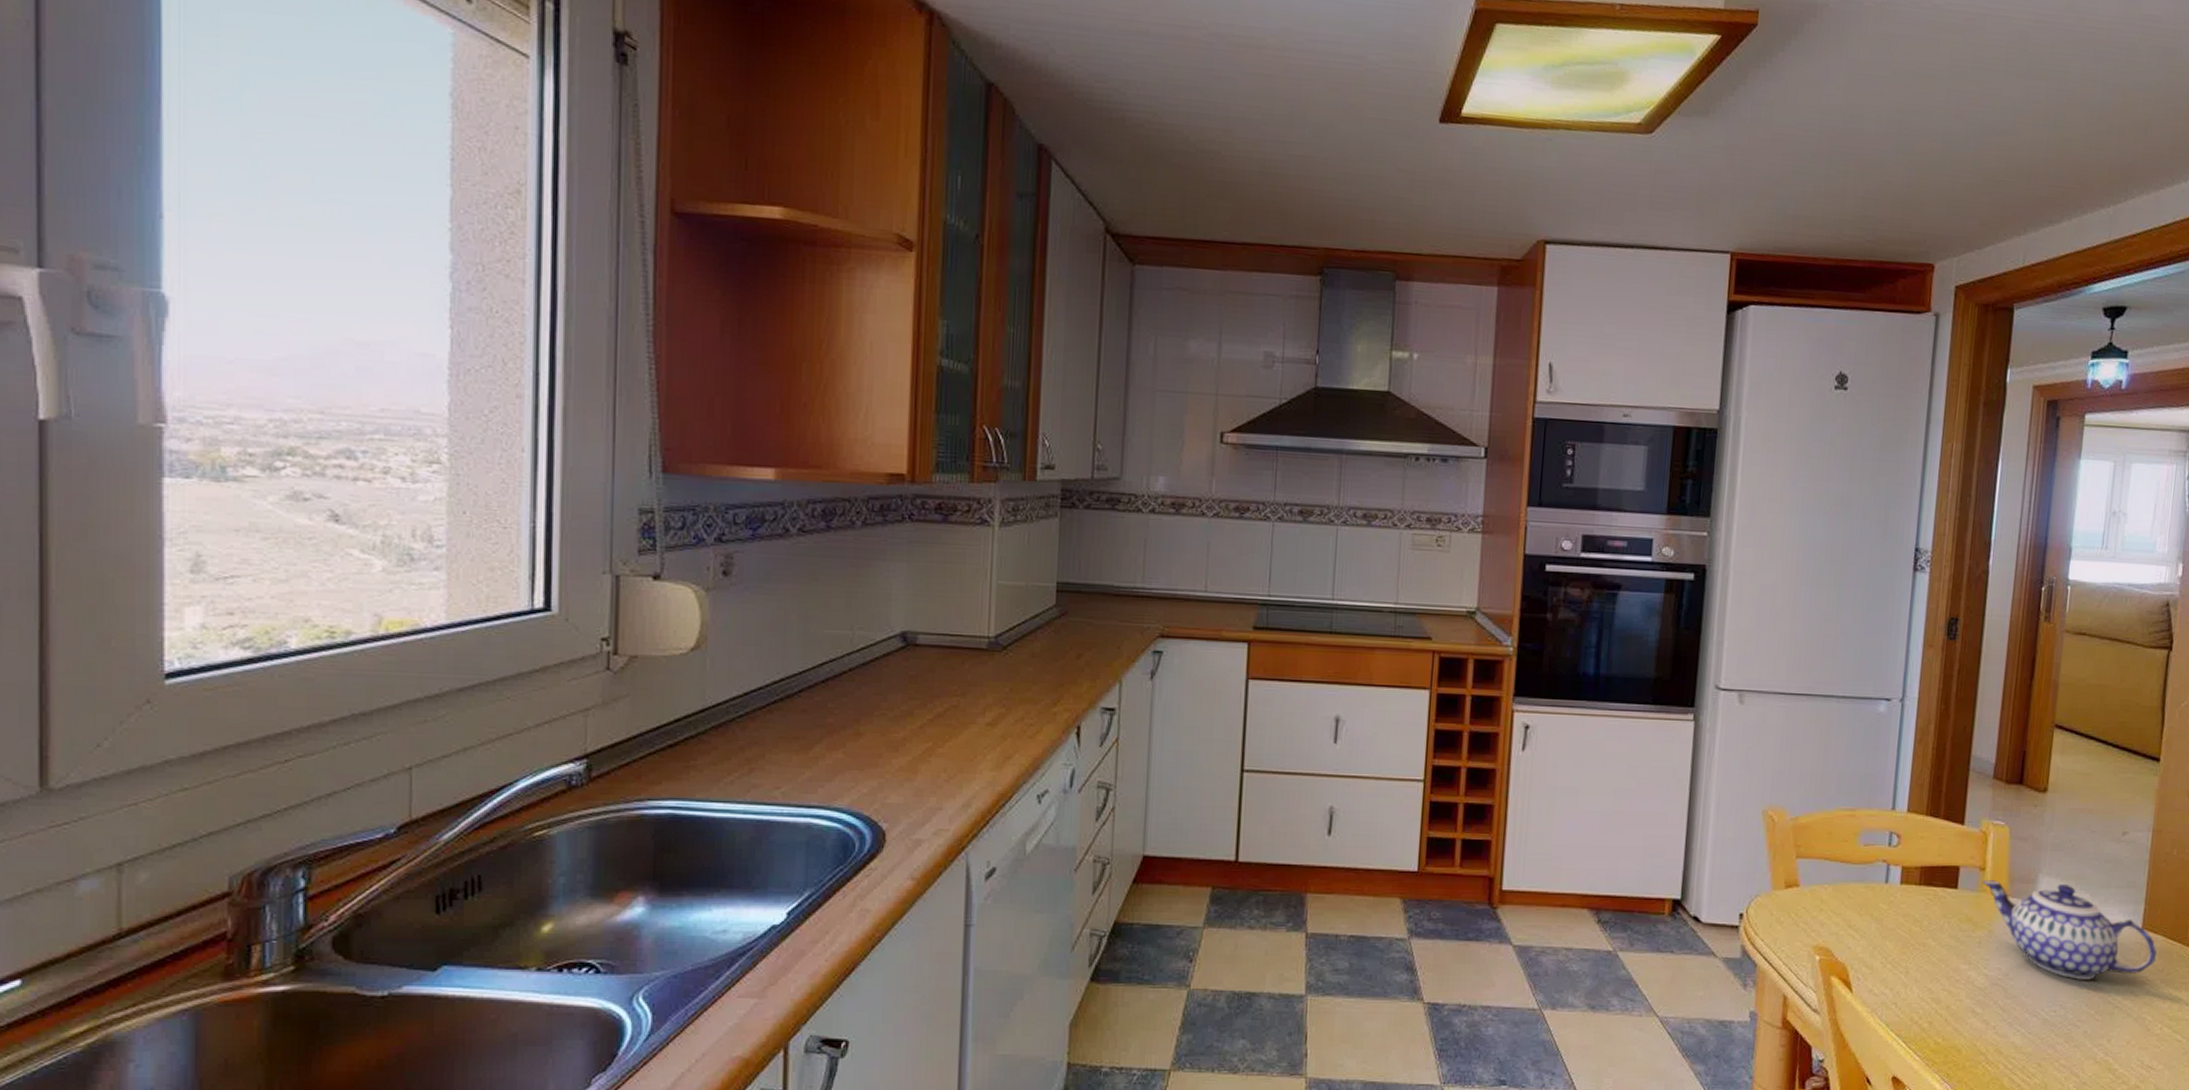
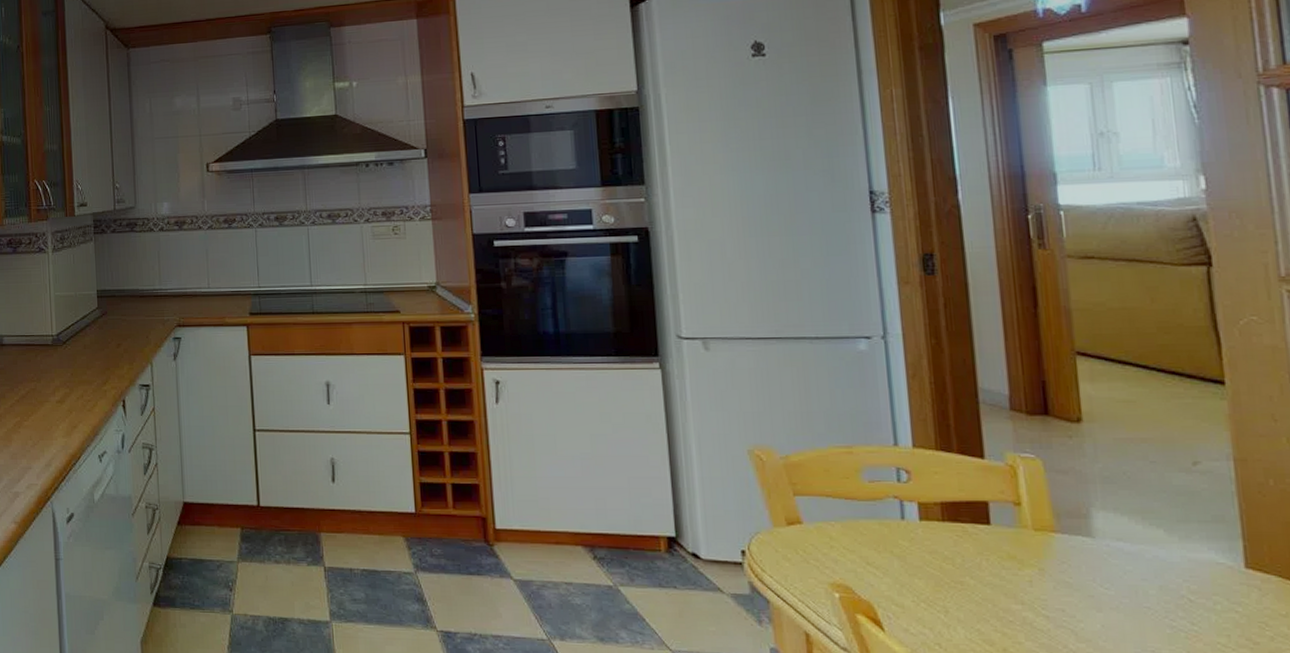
teapot: present [1982,880,2157,980] -> none [1019,516,1274,624]

